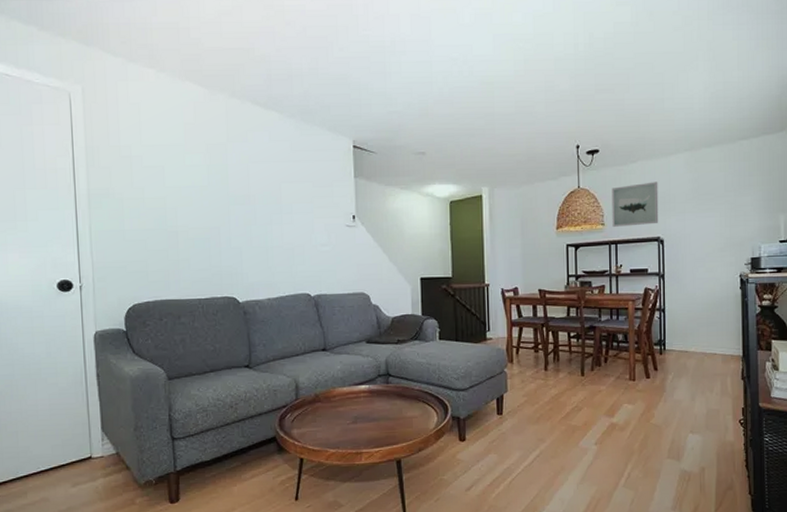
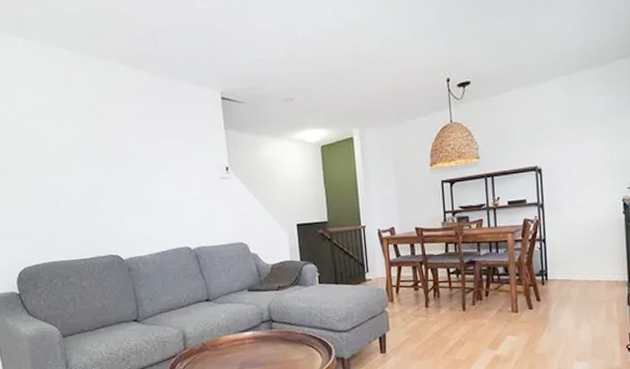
wall art: present [611,182,659,227] -> none [485,109,536,159]

